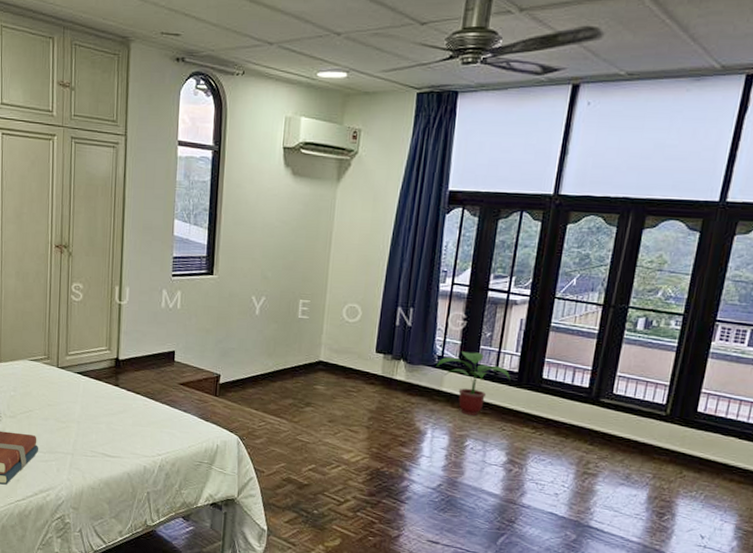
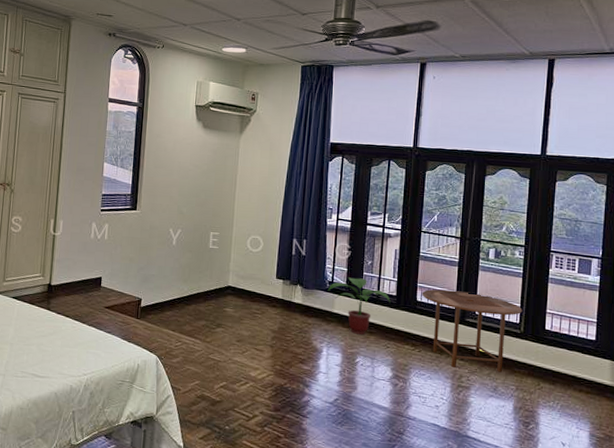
side table: none [549,364,672,459] -> present [422,289,523,373]

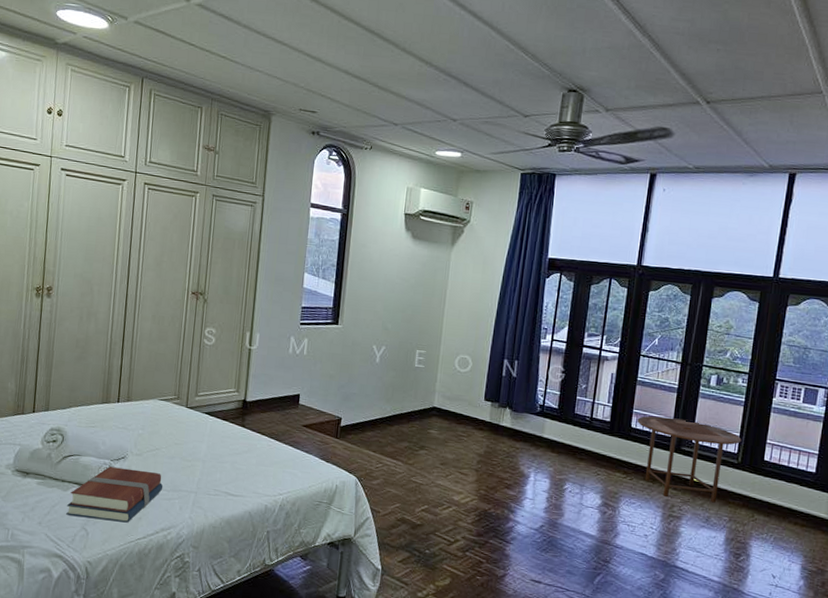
potted plant: present [327,277,391,335] -> none [537,401,604,461]

